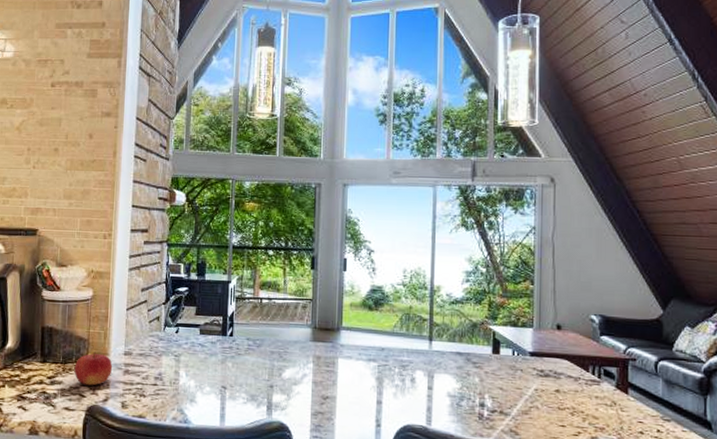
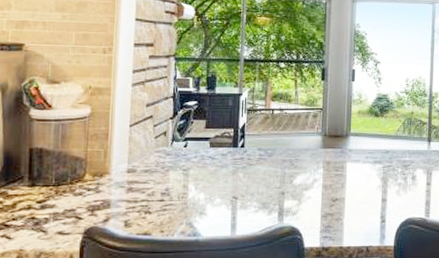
fruit: present [74,351,113,386] -> none [69,171,114,207]

